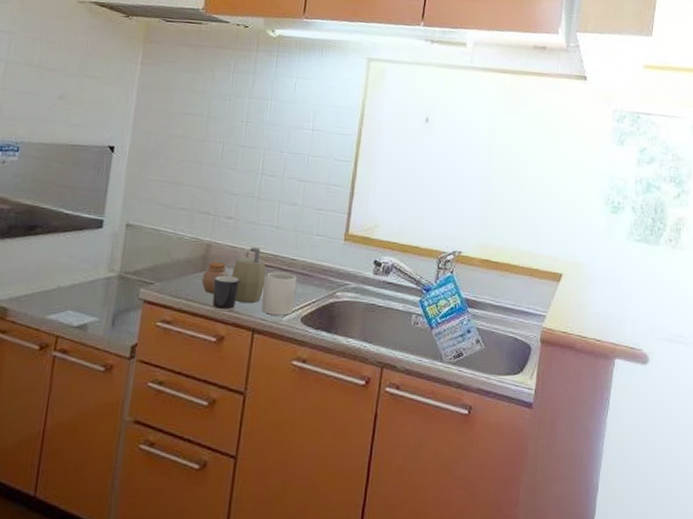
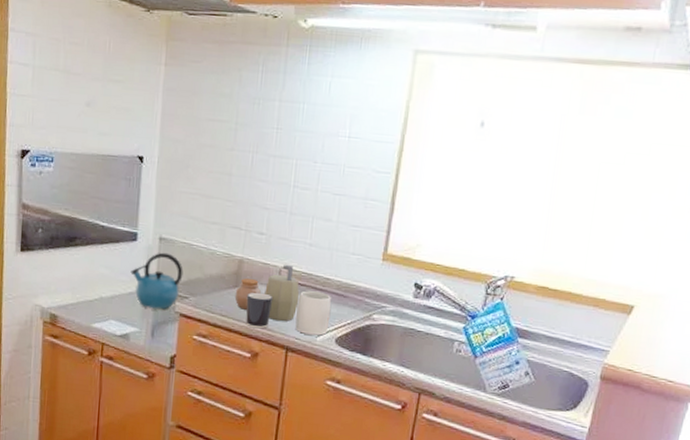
kettle: none [93,238,150,297] -> present [130,252,183,310]

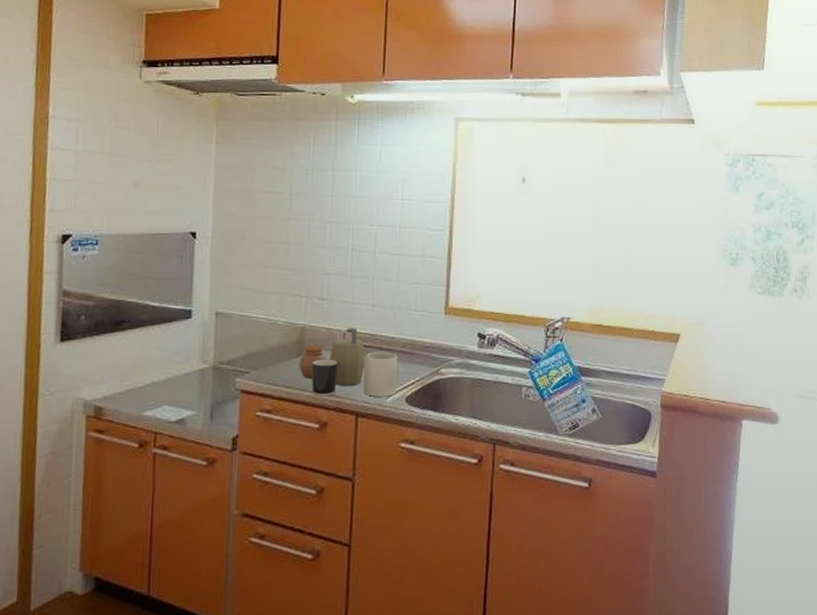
kettle: present [130,252,183,310] -> none [185,327,243,388]

